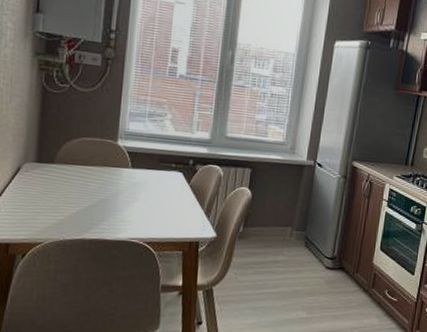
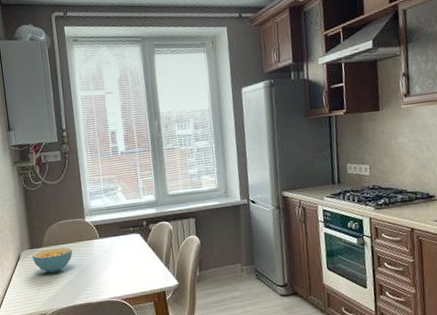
cereal bowl: none [36,167,94,197] -> present [32,247,73,273]

